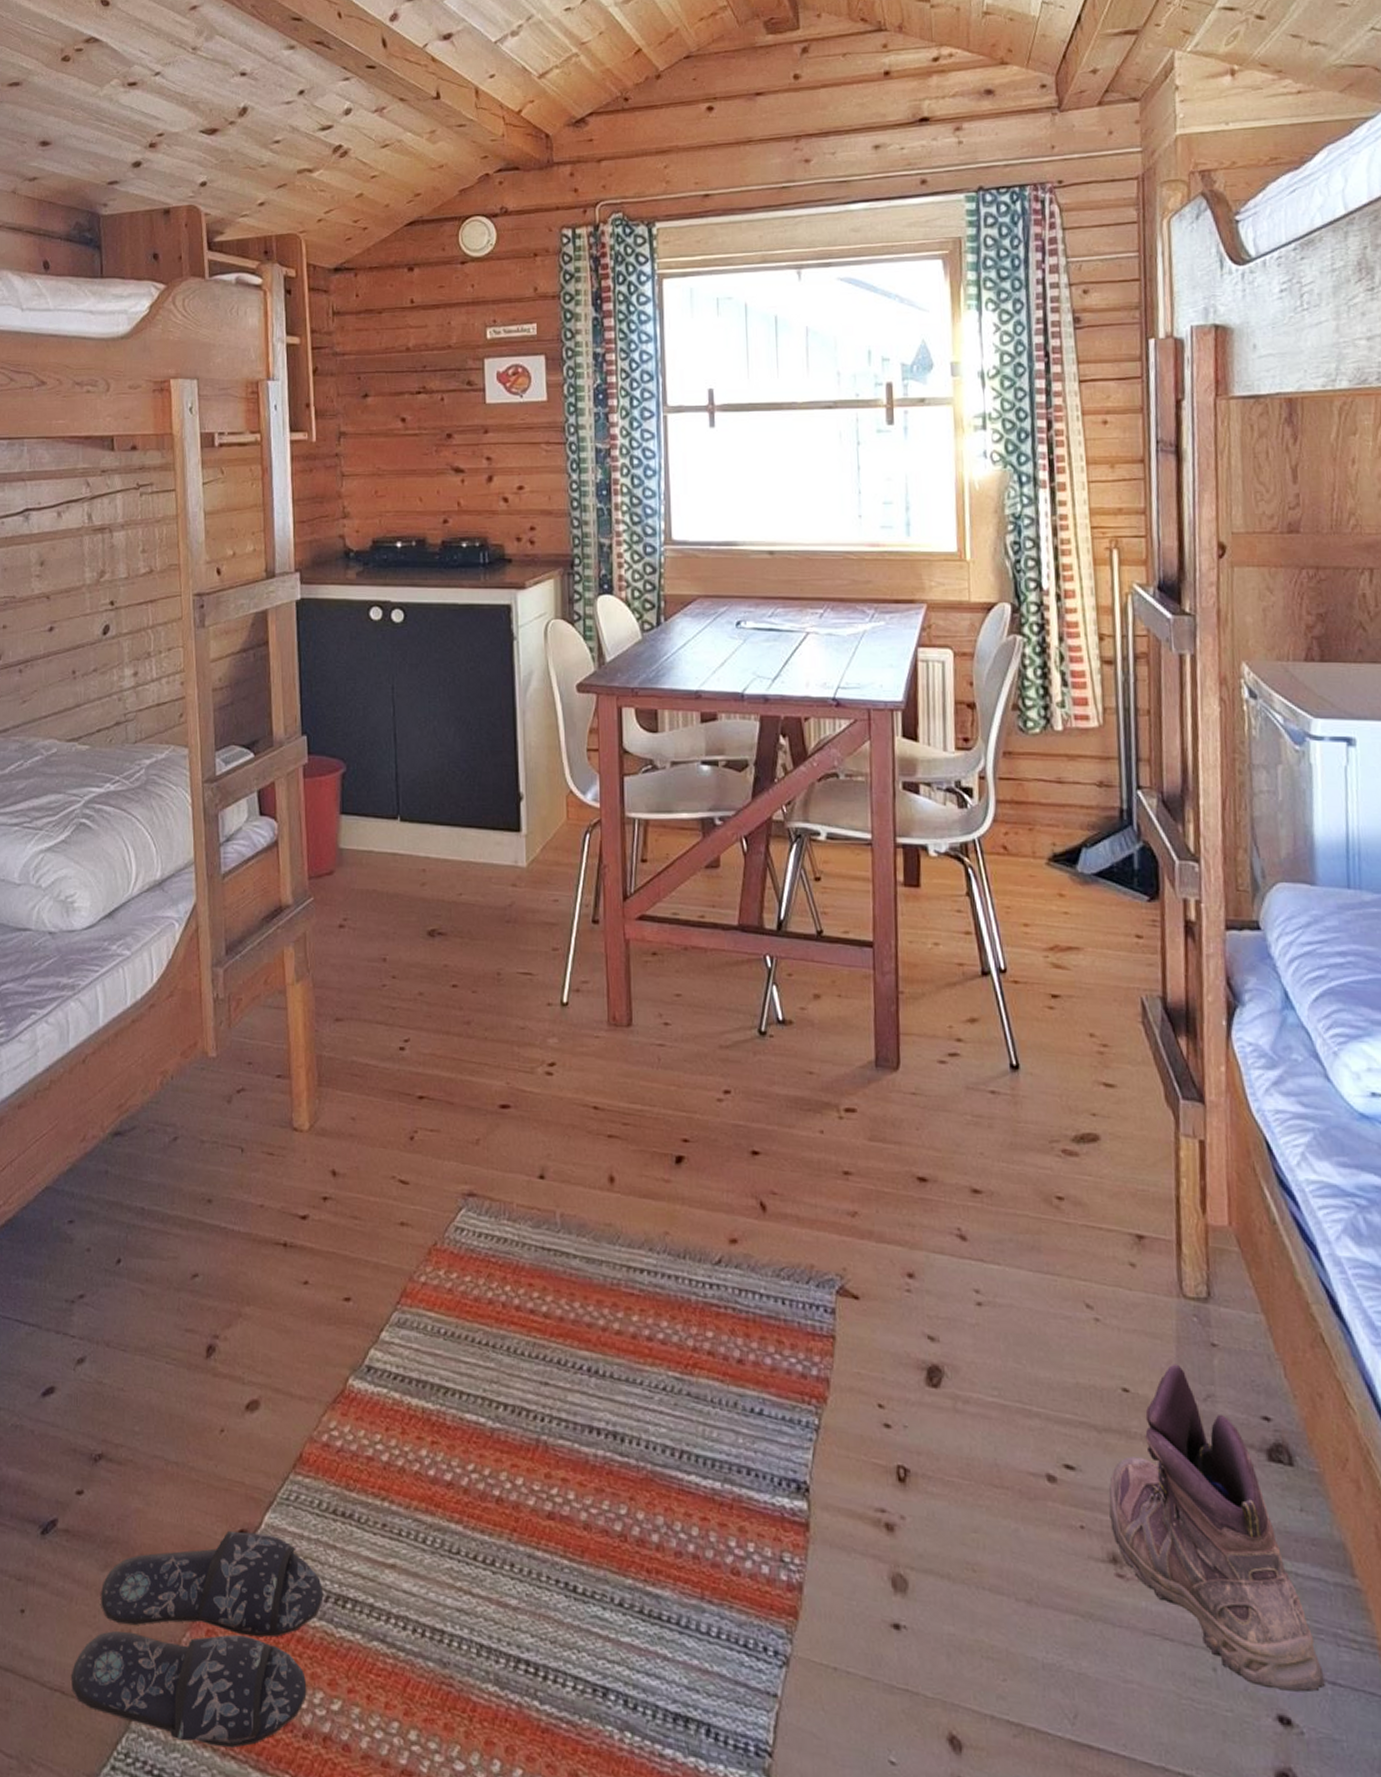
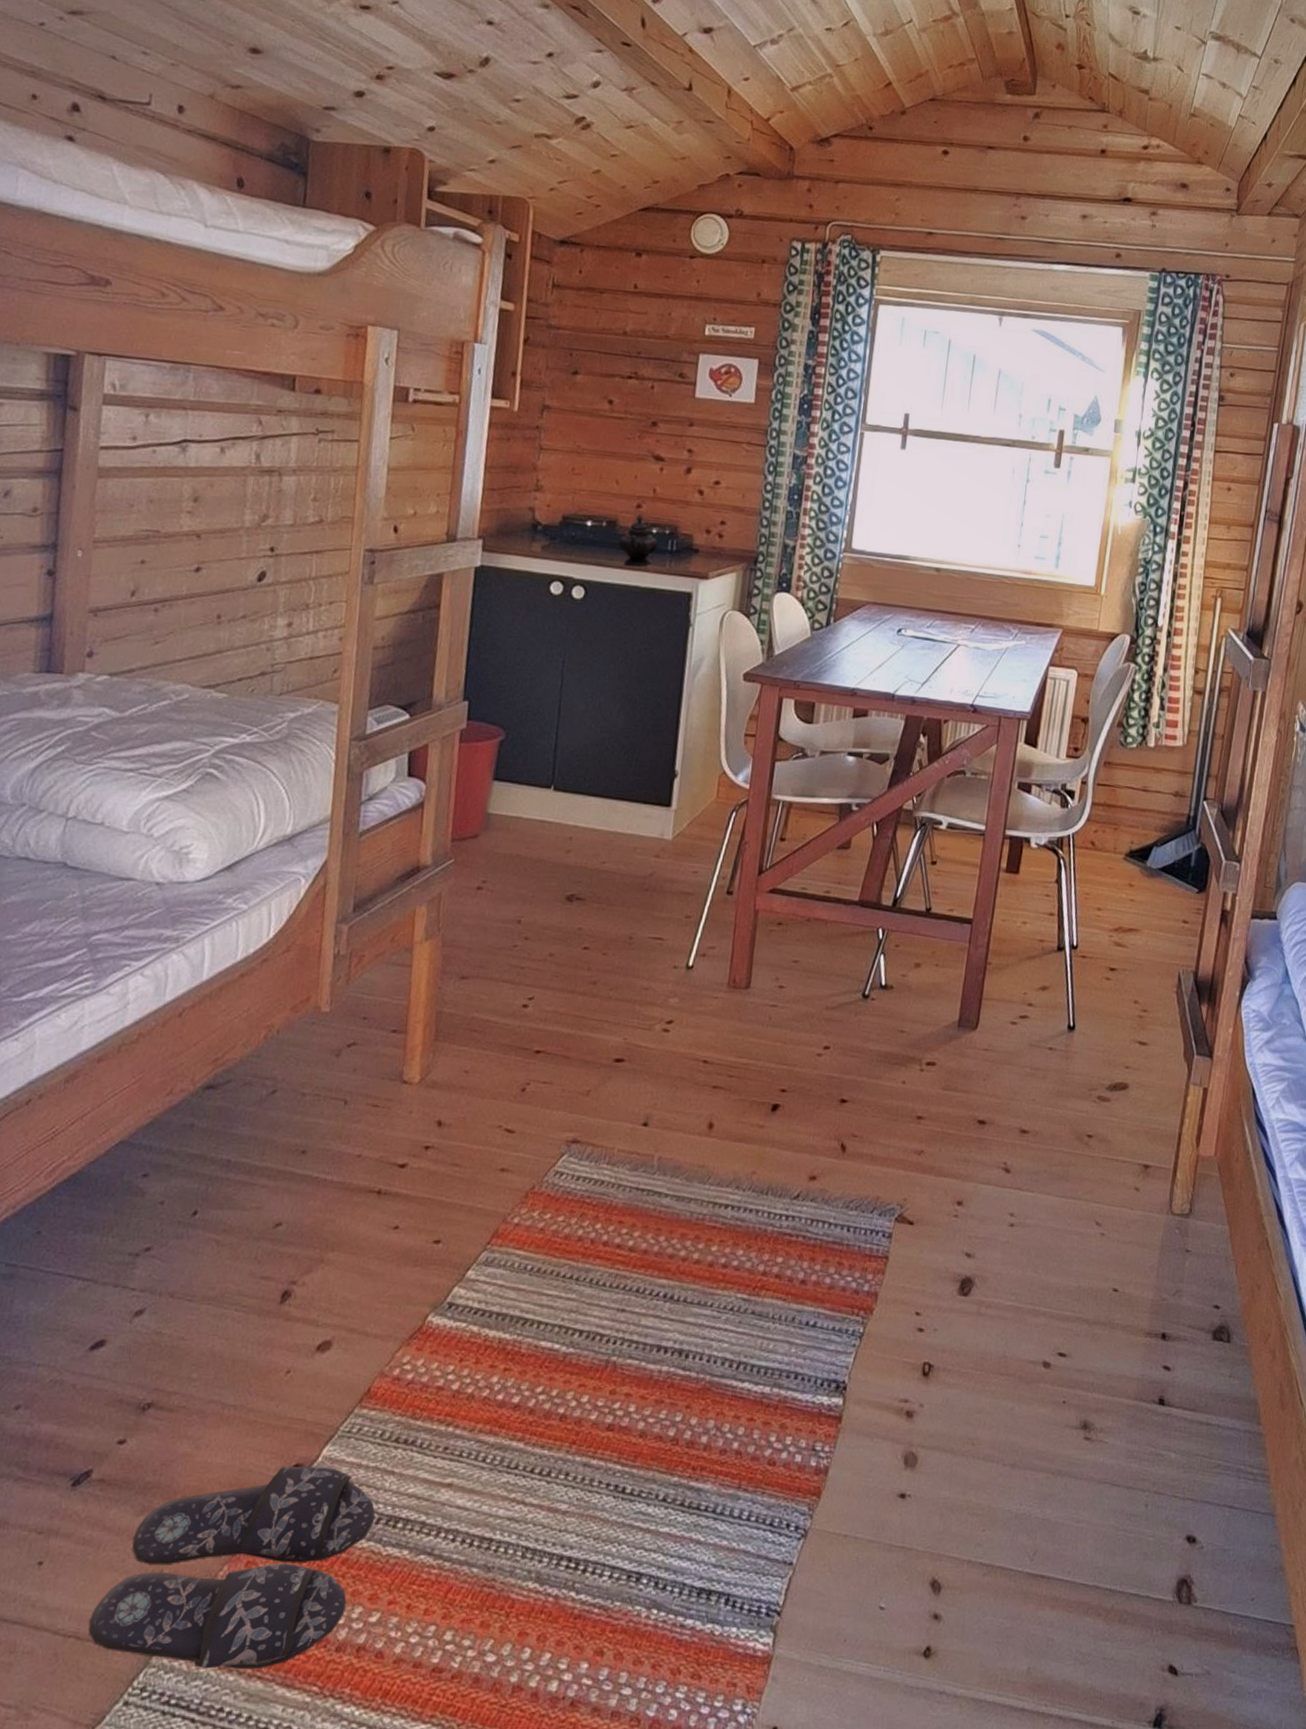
teapot: none [430,529,470,583] -> present [618,513,658,567]
hiking boot: present [1108,1364,1326,1693] -> none [1087,1267,1226,1516]

